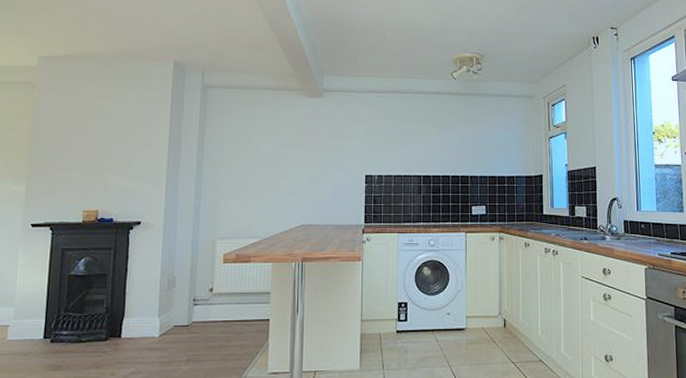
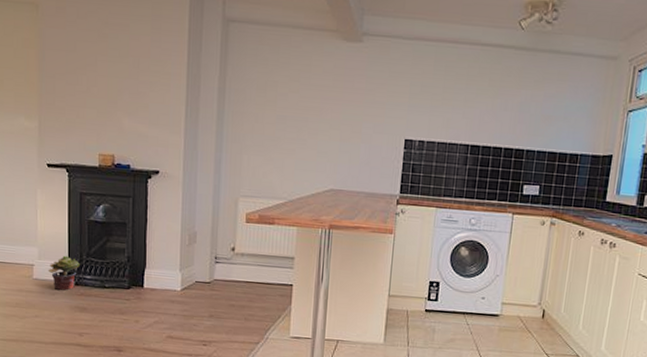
potted plant: none [23,313,58,349] -> present [47,255,81,291]

